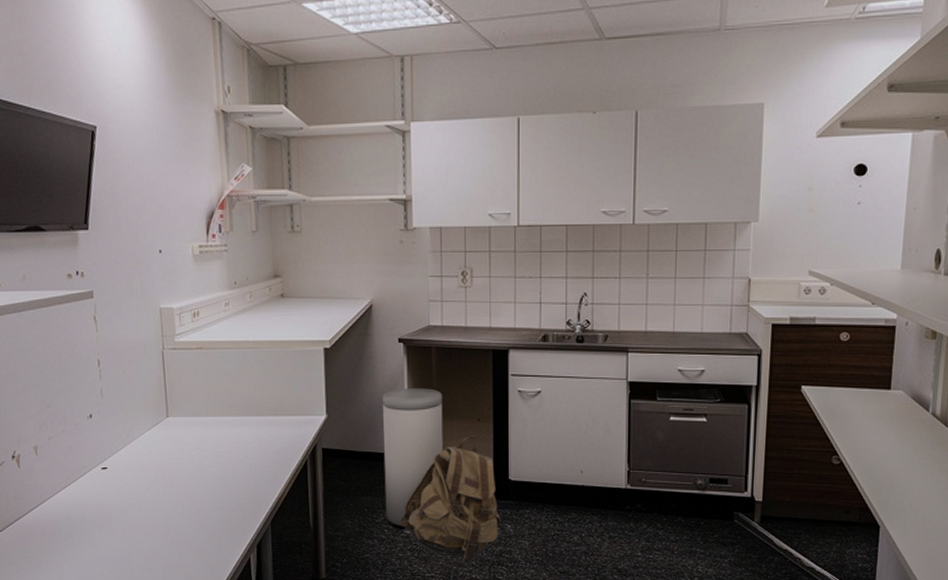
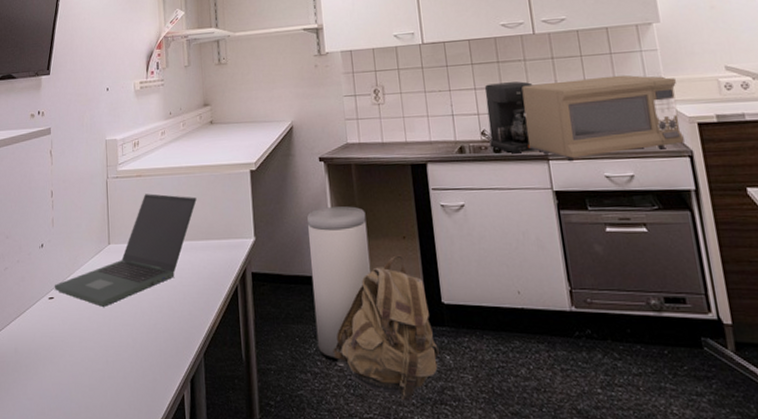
laptop: none [107,367,265,477] -> present [54,194,197,307]
coffee maker: none [574,273,624,343] -> present [484,81,534,153]
microwave: none [610,273,761,355] -> present [521,74,685,162]

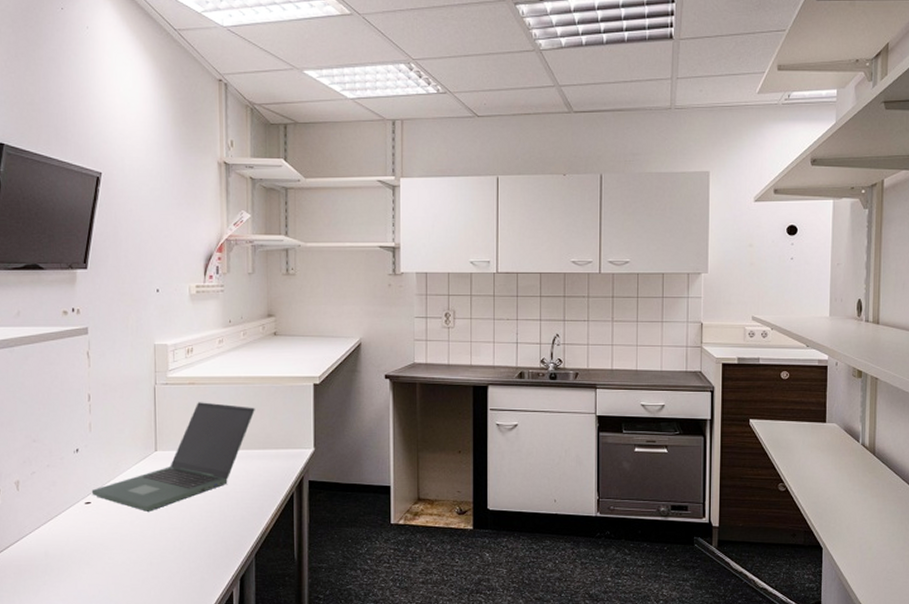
pedal bin: present [307,206,371,367] -> none [368,422,426,564]
backpack: present [333,255,439,402] -> none [383,467,480,592]
coffee maker: present [484,81,534,153] -> none [547,316,592,380]
microwave: present [521,74,685,162] -> none [580,317,711,391]

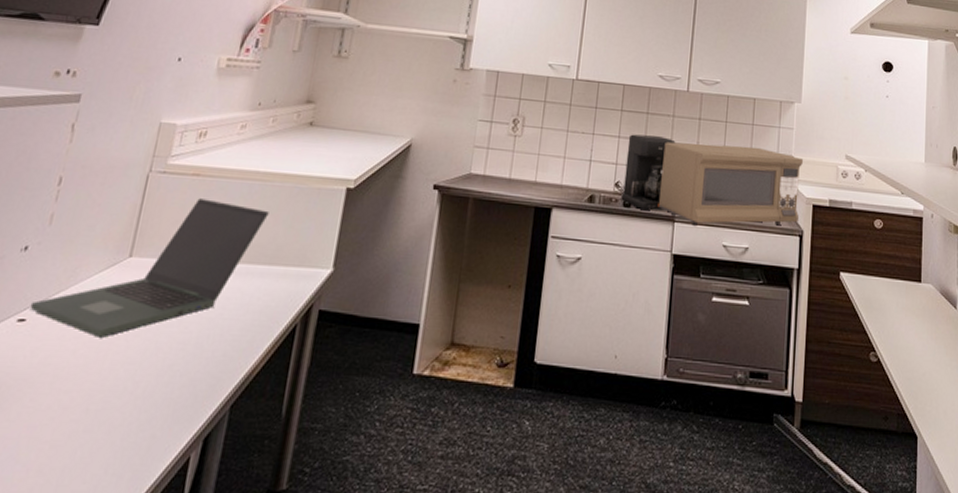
coffee maker: none [547,316,592,380] -> present [621,134,676,211]
microwave: none [580,317,711,391] -> present [658,142,803,227]

